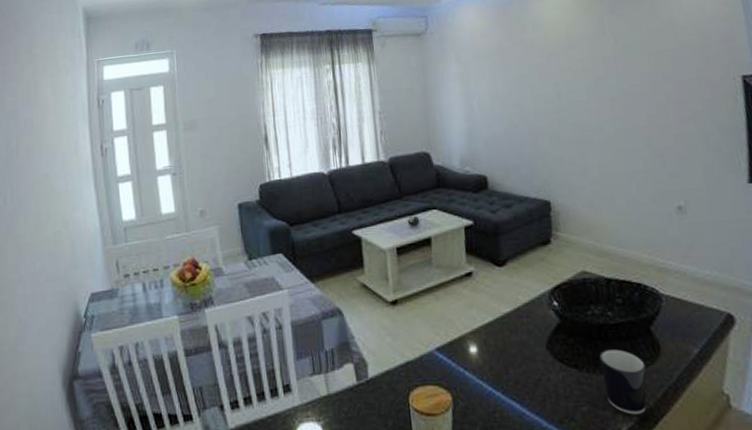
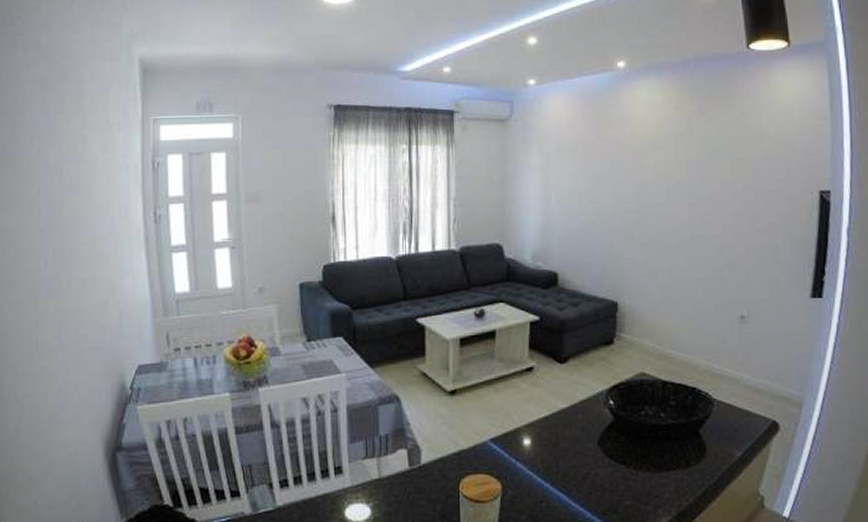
mug: present [599,349,647,415] -> none [648,449,690,510]

